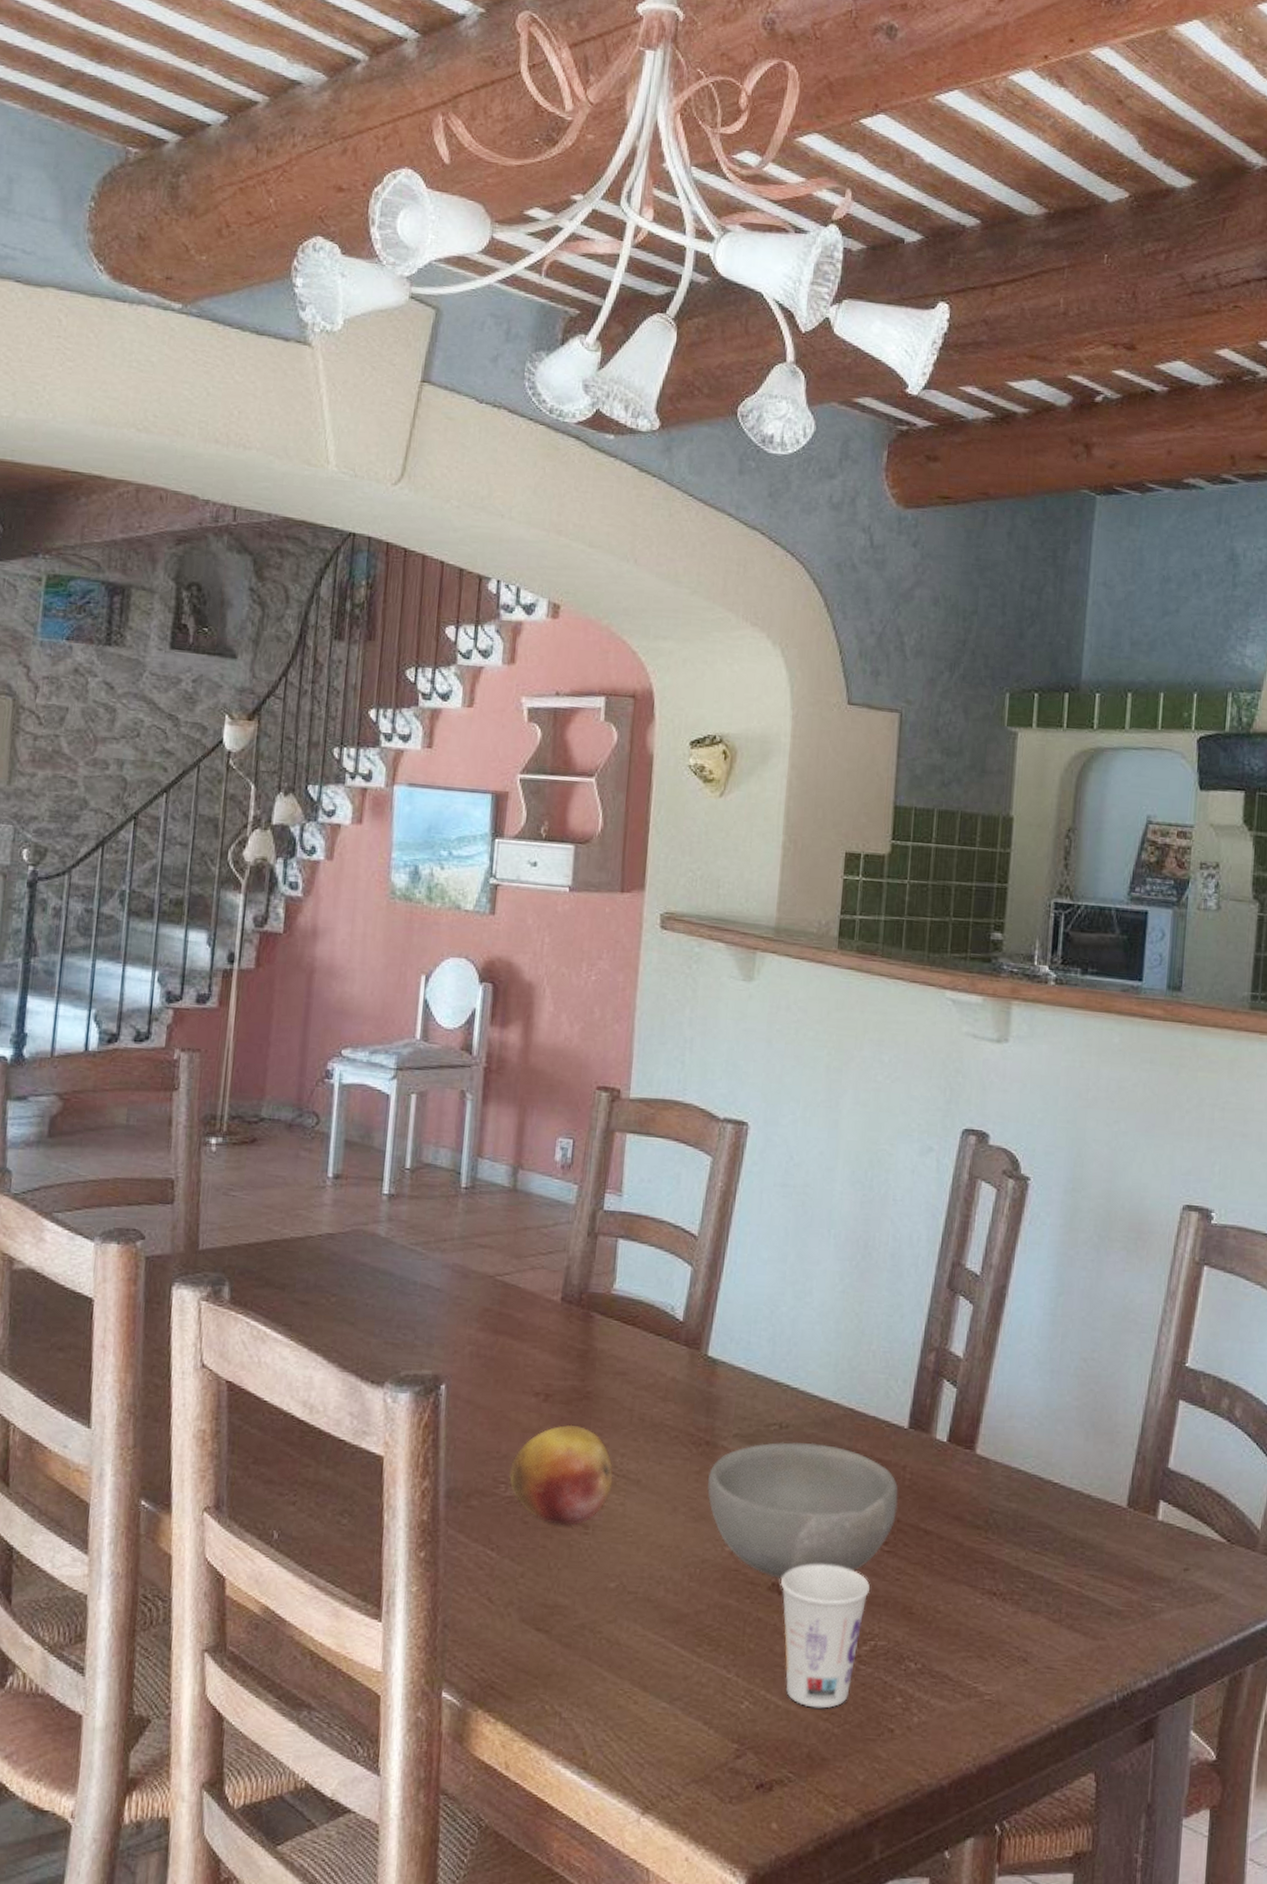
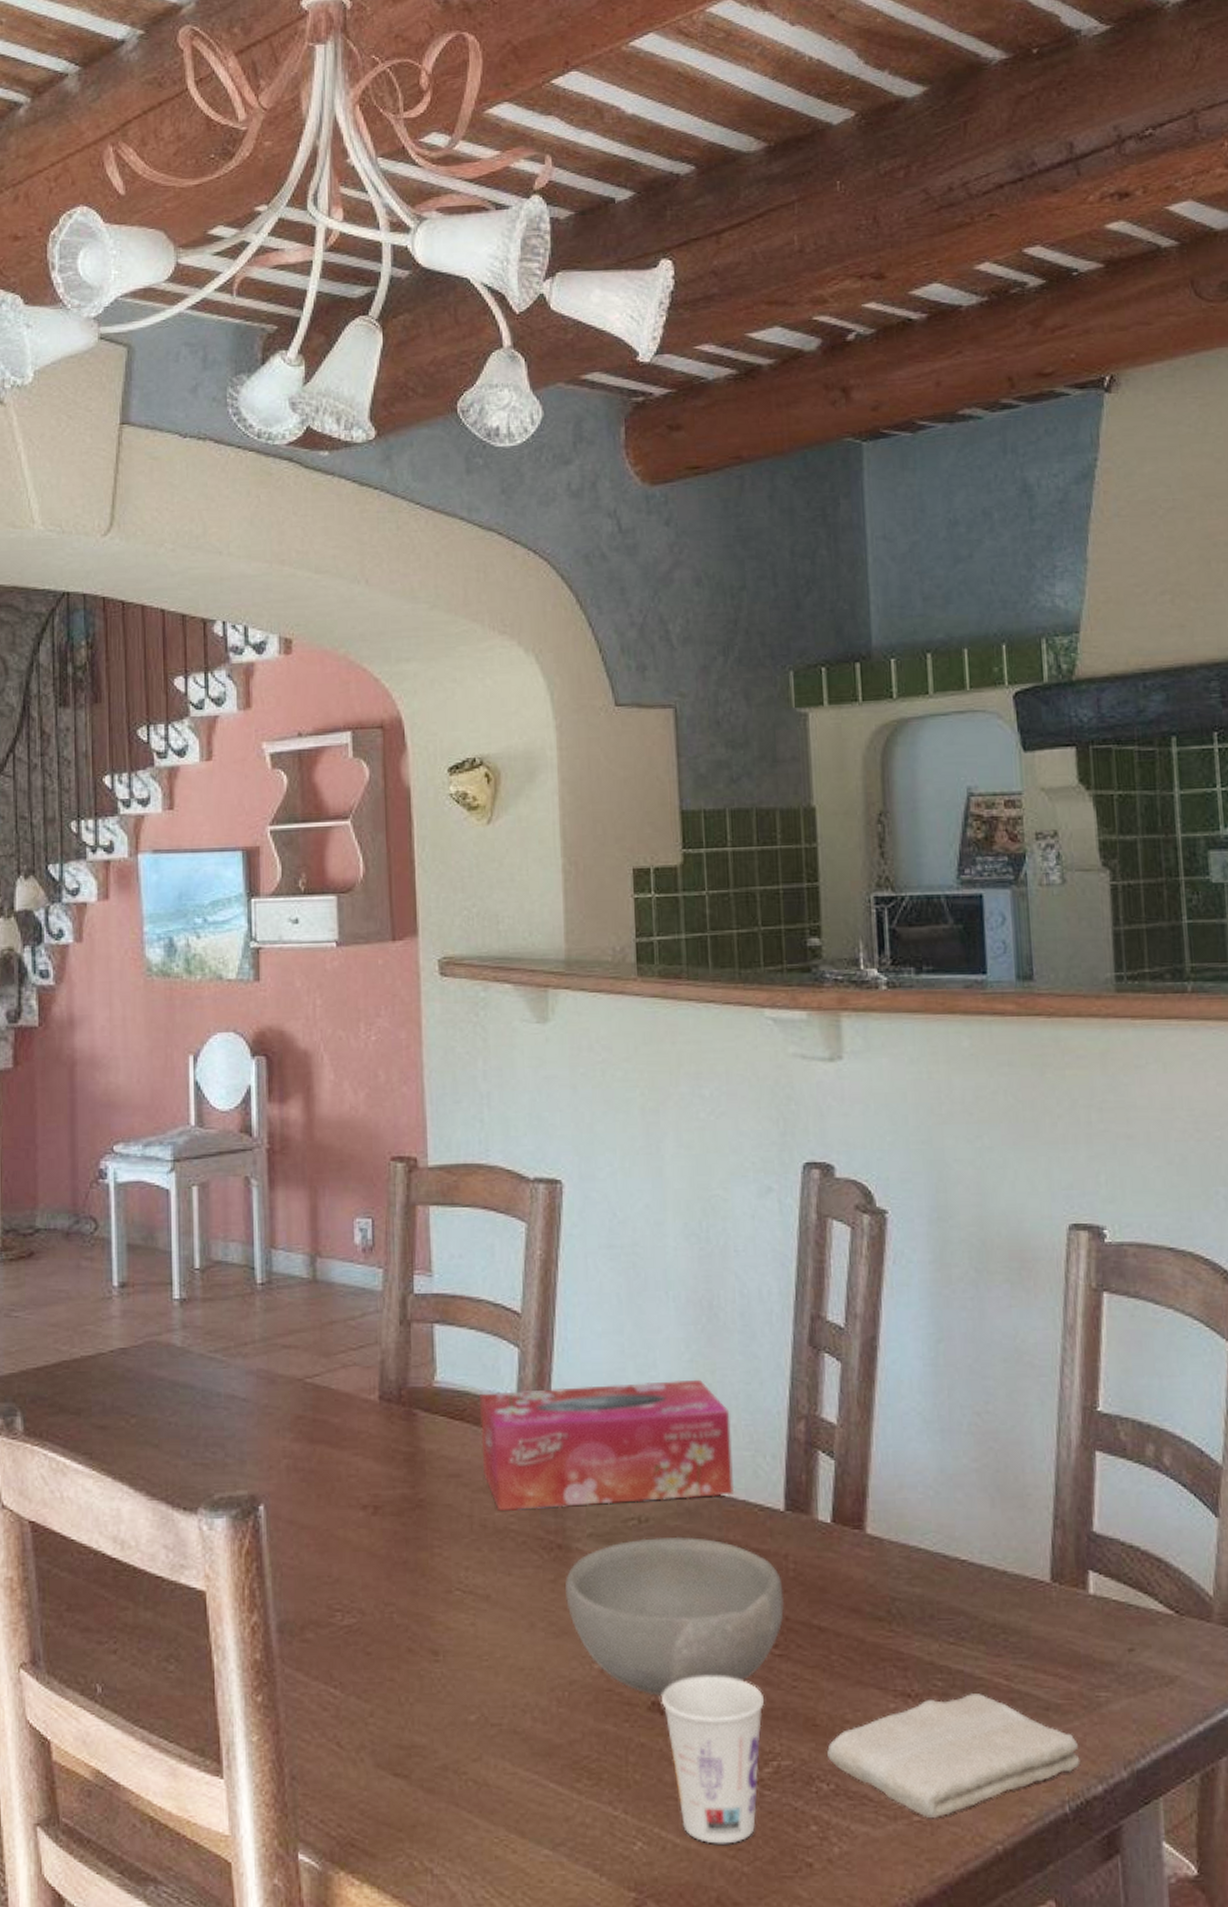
fruit: present [509,1424,613,1526] -> none [345,1538,460,1653]
tissue box: none [647,1303,871,1412] -> present [480,1379,735,1512]
washcloth: none [918,1596,1132,1698] -> present [827,1694,1081,1818]

